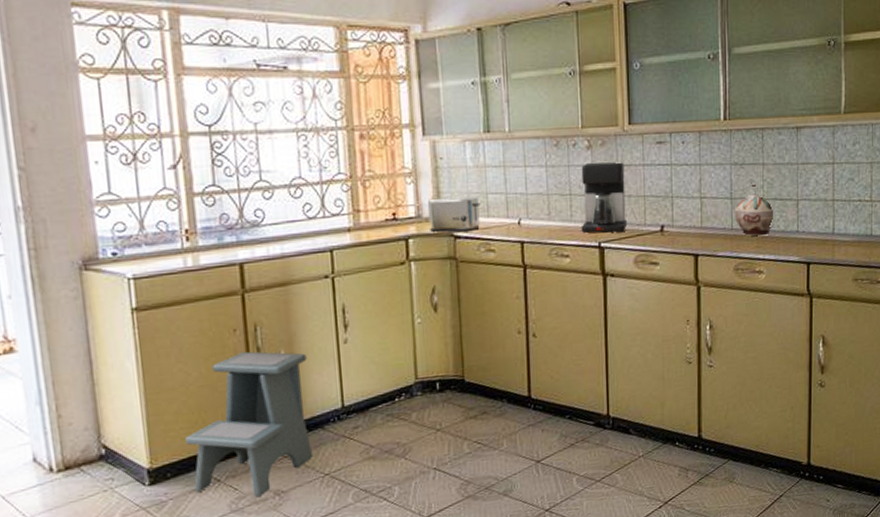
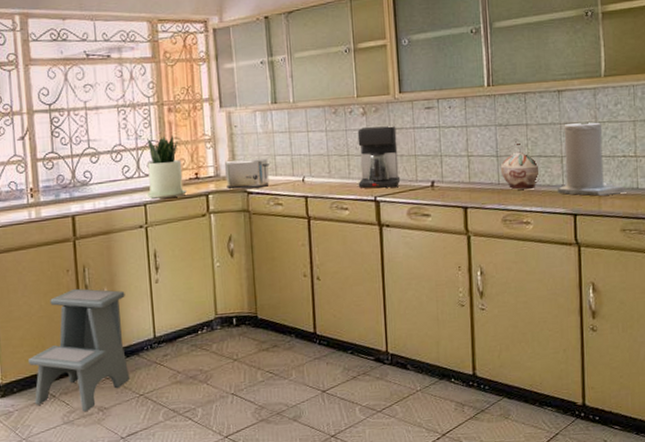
planter: none [332,168,382,243] -> present [146,136,187,199]
paper towel: none [791,163,860,243] -> present [557,122,626,196]

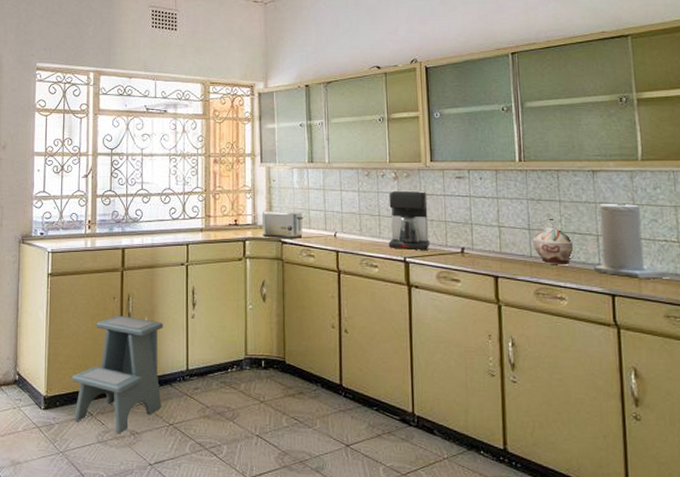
planter: present [146,136,187,199] -> none [189,184,226,240]

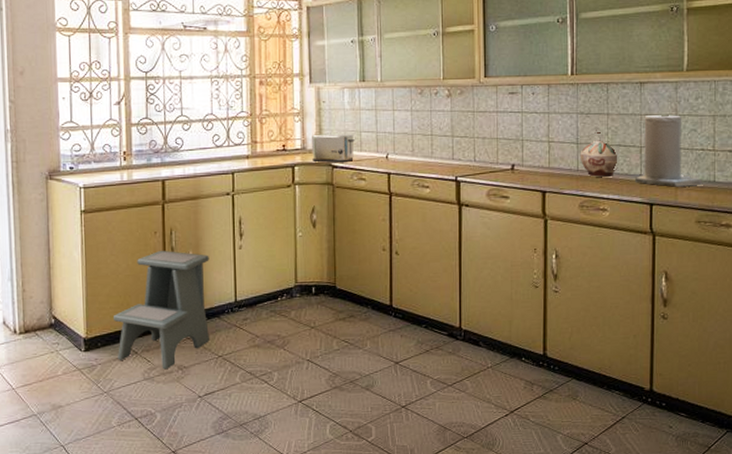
coffee maker: present [388,190,430,251] -> none [440,108,482,169]

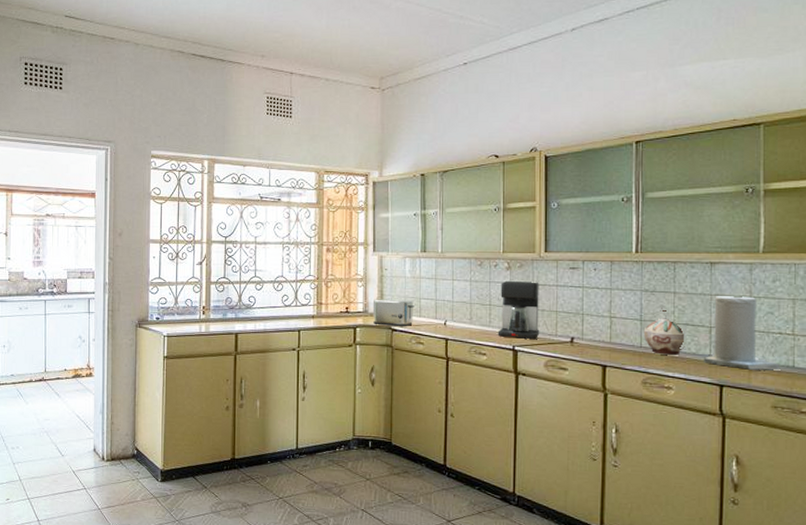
step stool: present [114,250,210,370] -> none [187,396,275,506]
coffee maker: none [440,108,482,169] -> present [497,280,540,340]

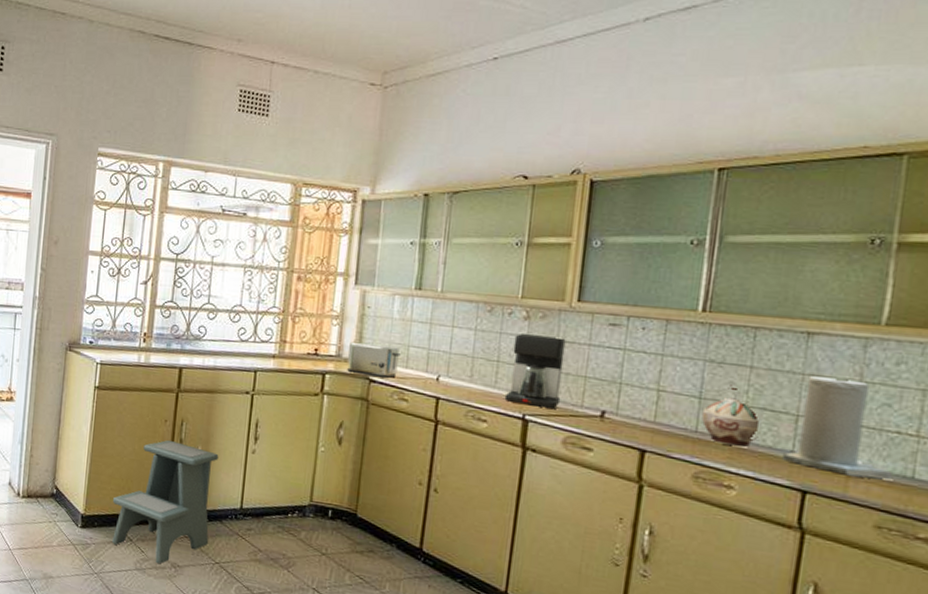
step stool: none [187,396,275,506] -> present [112,439,219,565]

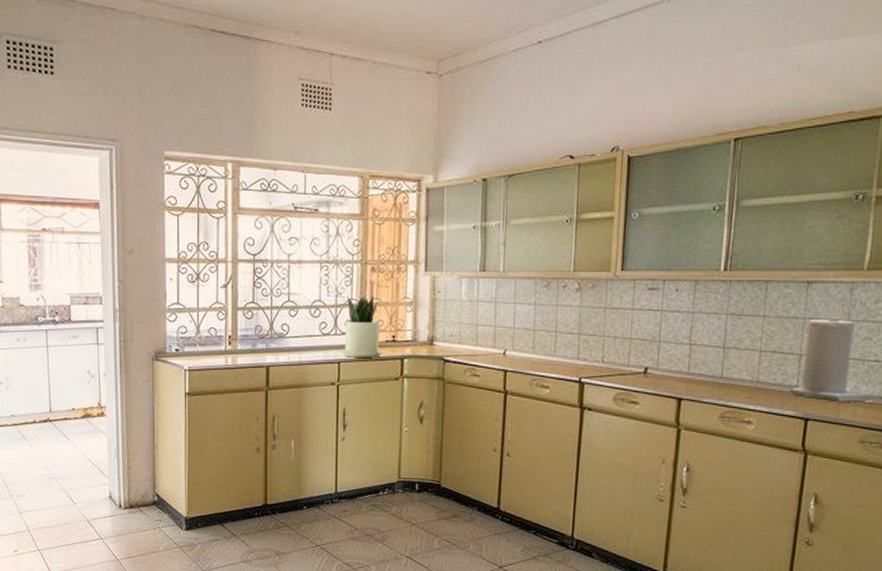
step stool: present [112,439,219,565] -> none [214,436,311,554]
planter: none [258,303,303,370] -> present [341,296,382,358]
toaster: present [346,341,401,379] -> none [422,326,470,358]
coffee maker: present [504,333,566,409] -> none [563,303,613,371]
ceramic jug: present [701,385,759,448] -> none [725,333,771,387]

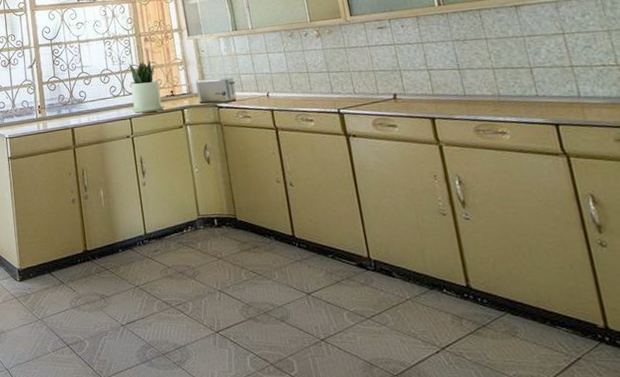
toaster: none [422,326,470,358] -> present [195,76,237,105]
paper towel: present [788,320,873,402] -> none [527,33,614,106]

